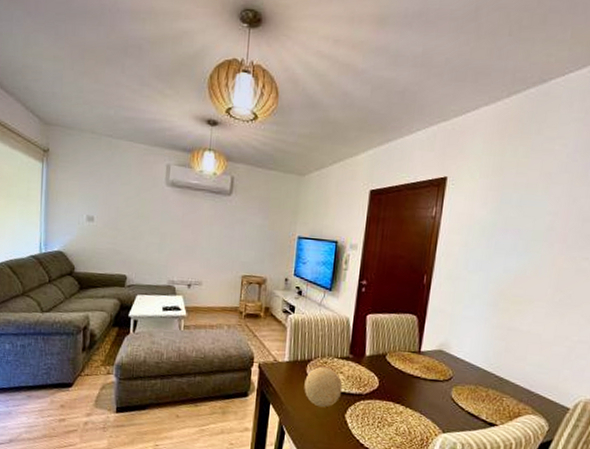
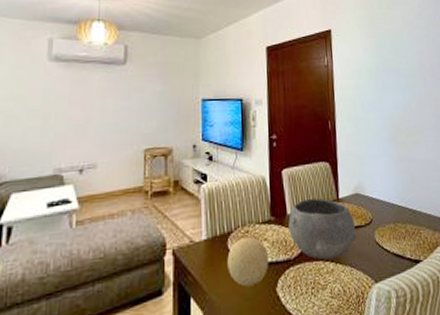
bowl: none [365,345,433,404] -> present [288,198,358,261]

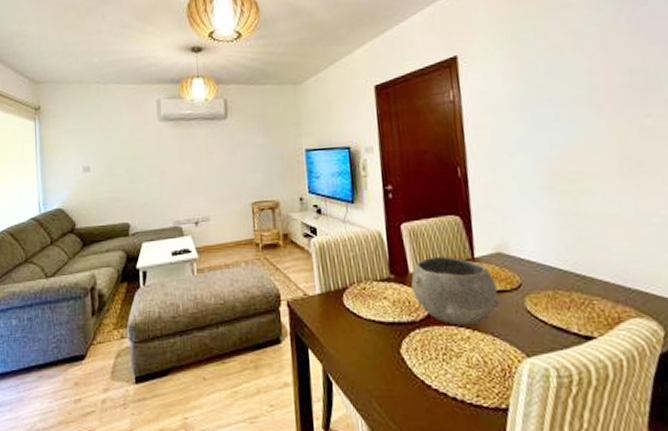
decorative ball: present [227,236,269,287] -> none [343,294,391,345]

